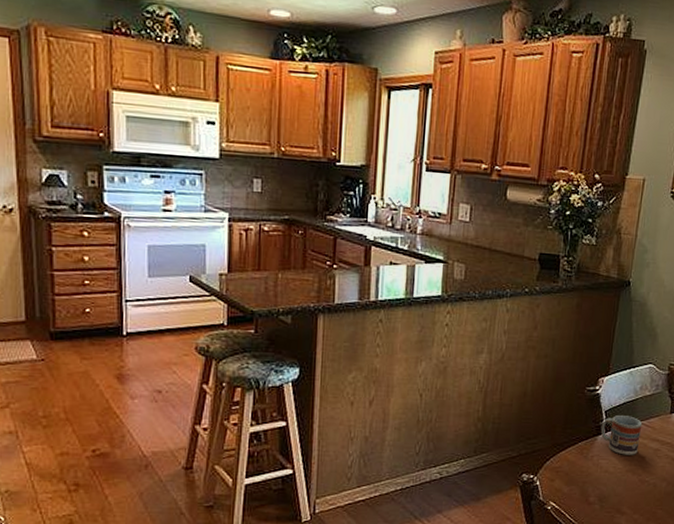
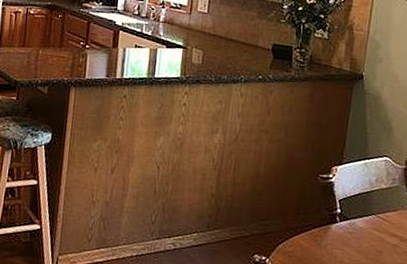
cup: present [600,415,643,455] -> none [334,205,379,249]

